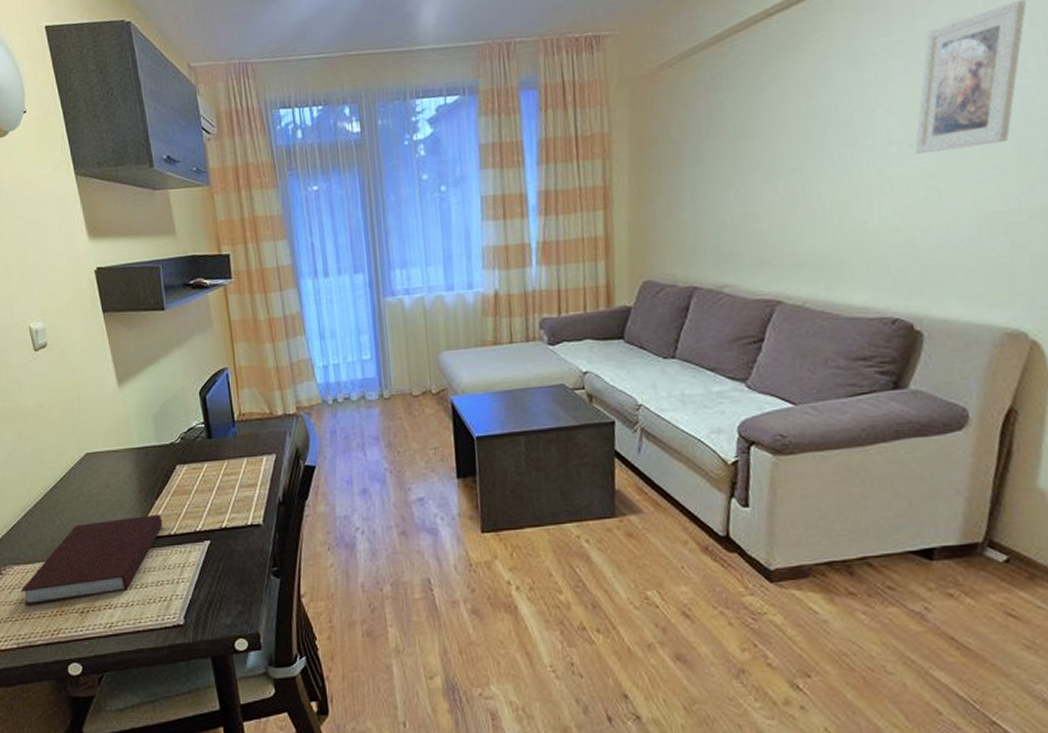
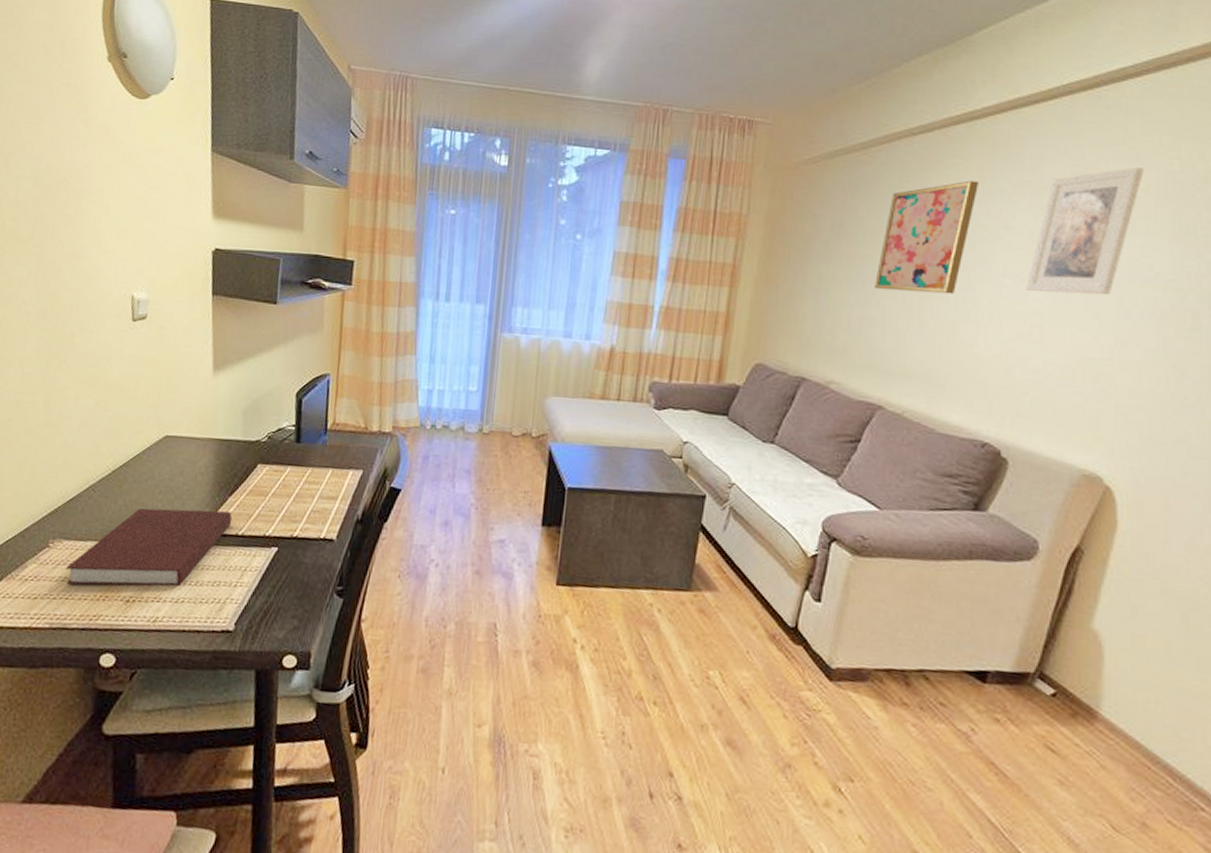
wall art: none [753,50,848,184] -> present [874,180,978,295]

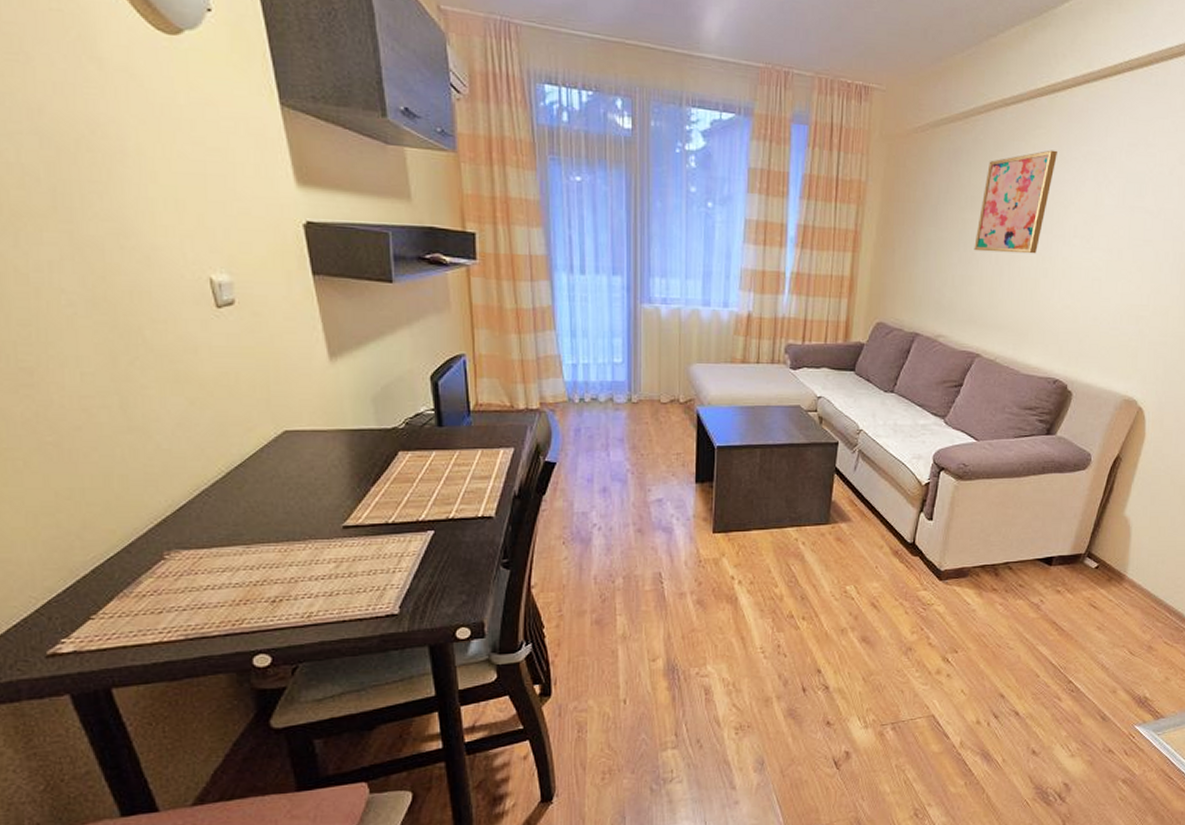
notebook: present [65,508,233,587] -> none [191,501,379,595]
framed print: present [1026,167,1145,296] -> none [1090,139,1181,252]

